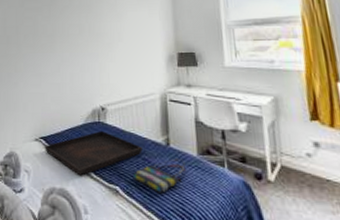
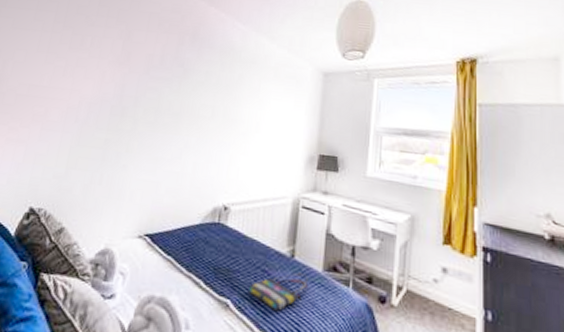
serving tray: present [45,131,142,176] -> none [149,233,264,285]

